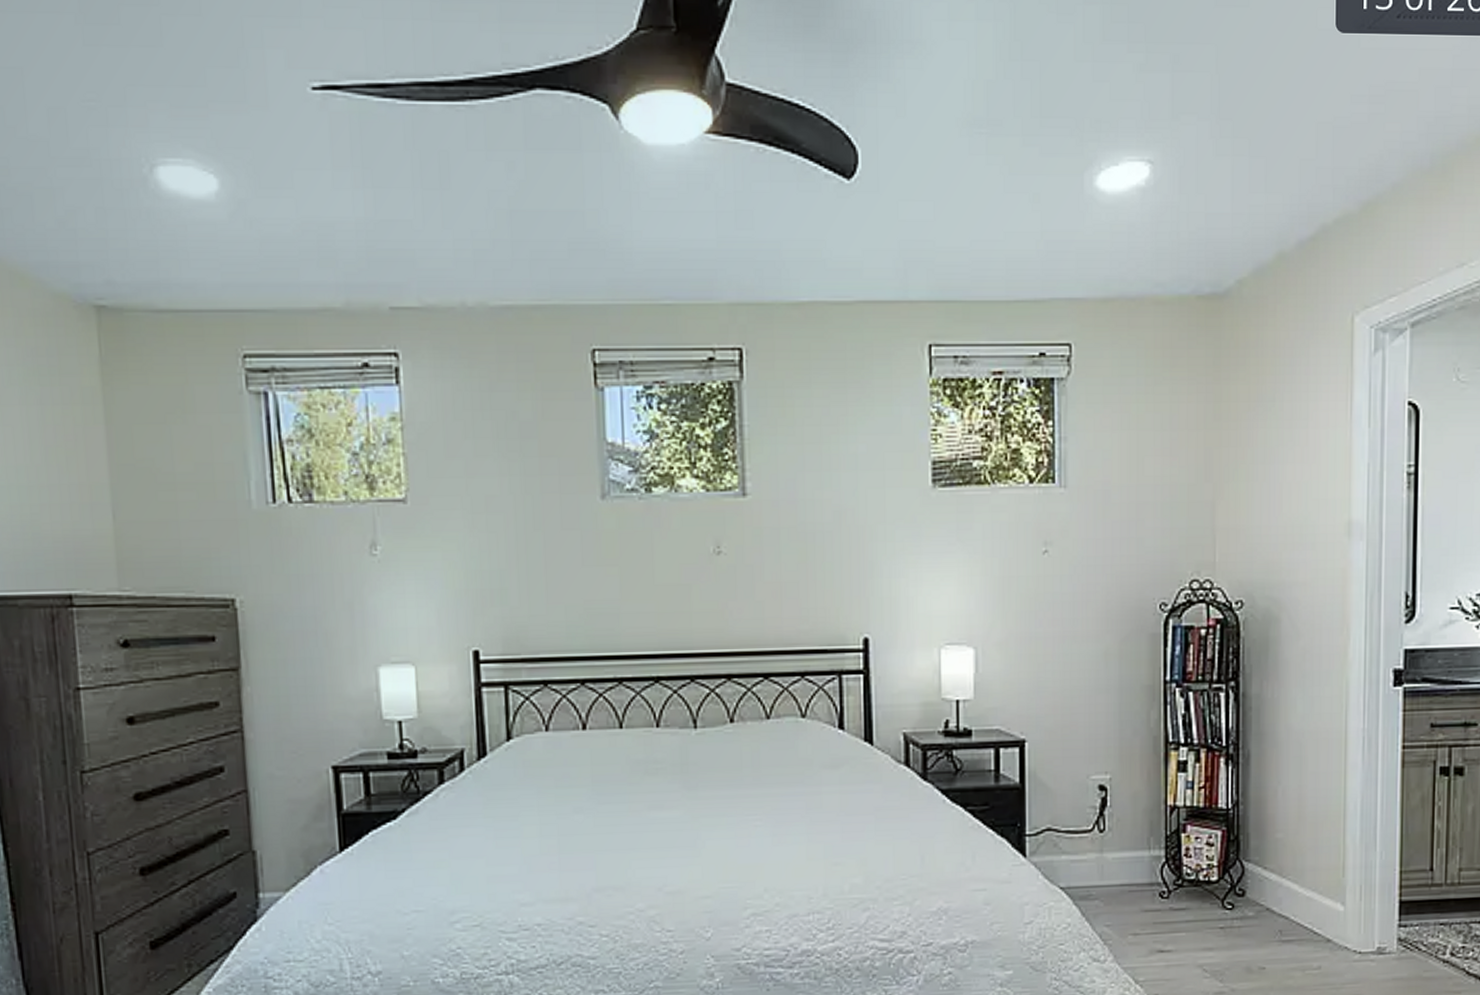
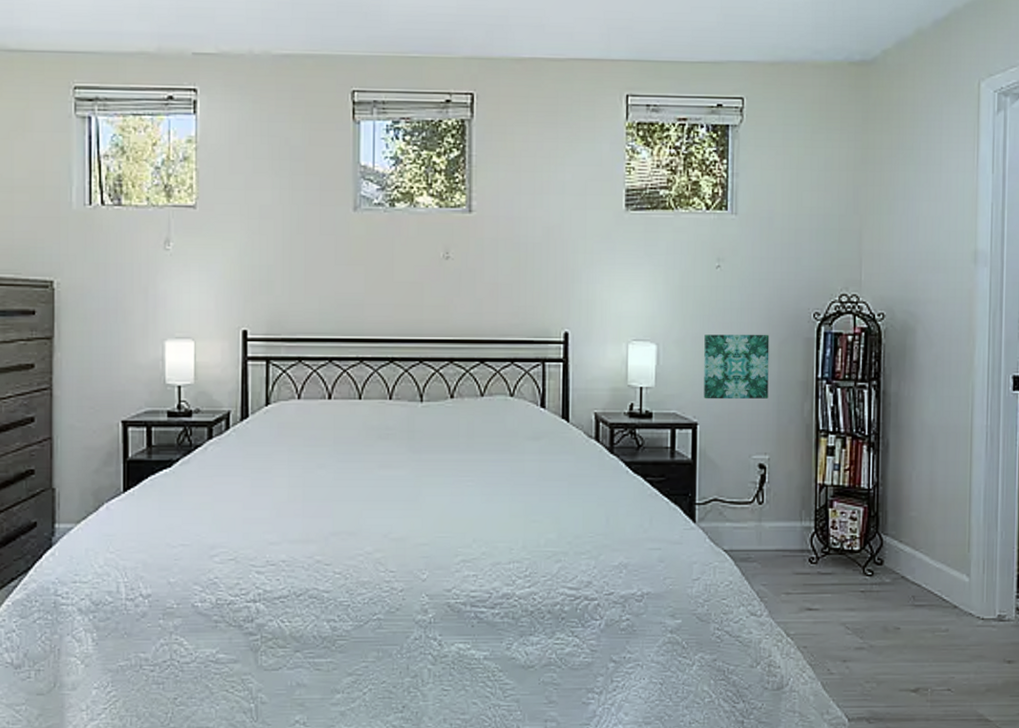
wall art: none [1031,632,1108,712] -> present [703,334,769,399]

